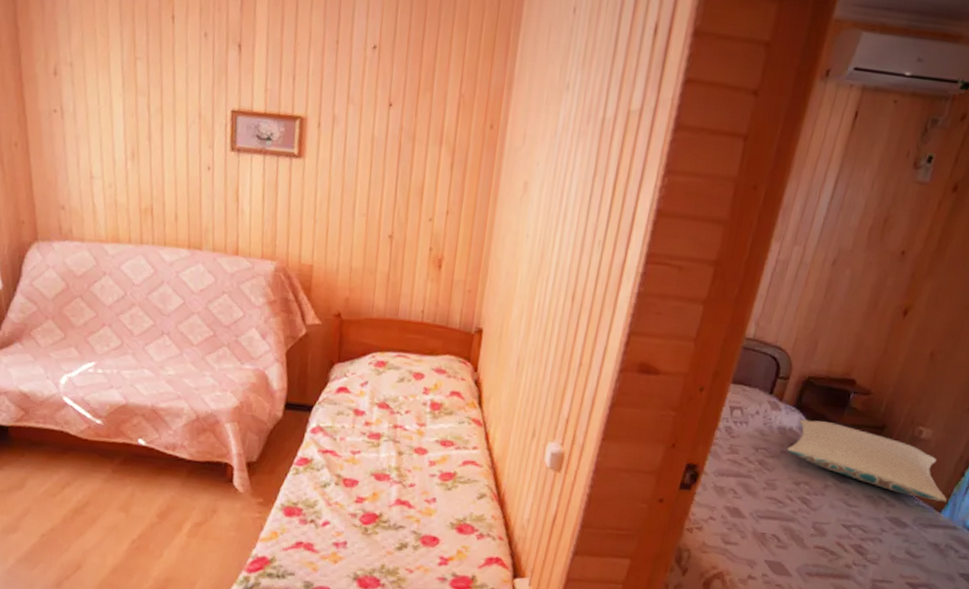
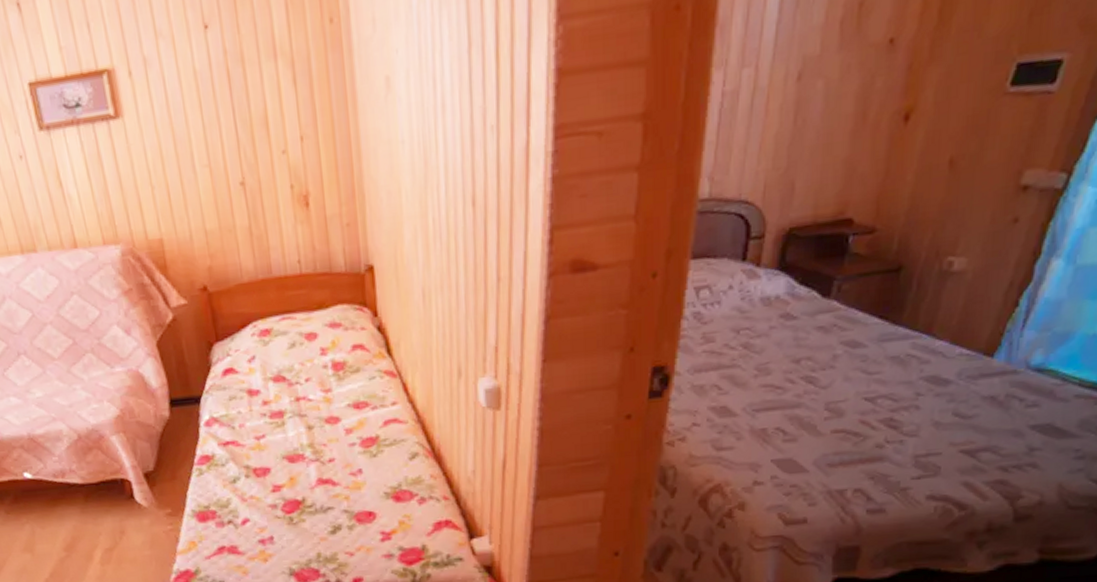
pillow: present [787,419,948,502] -> none [777,277,1000,345]

